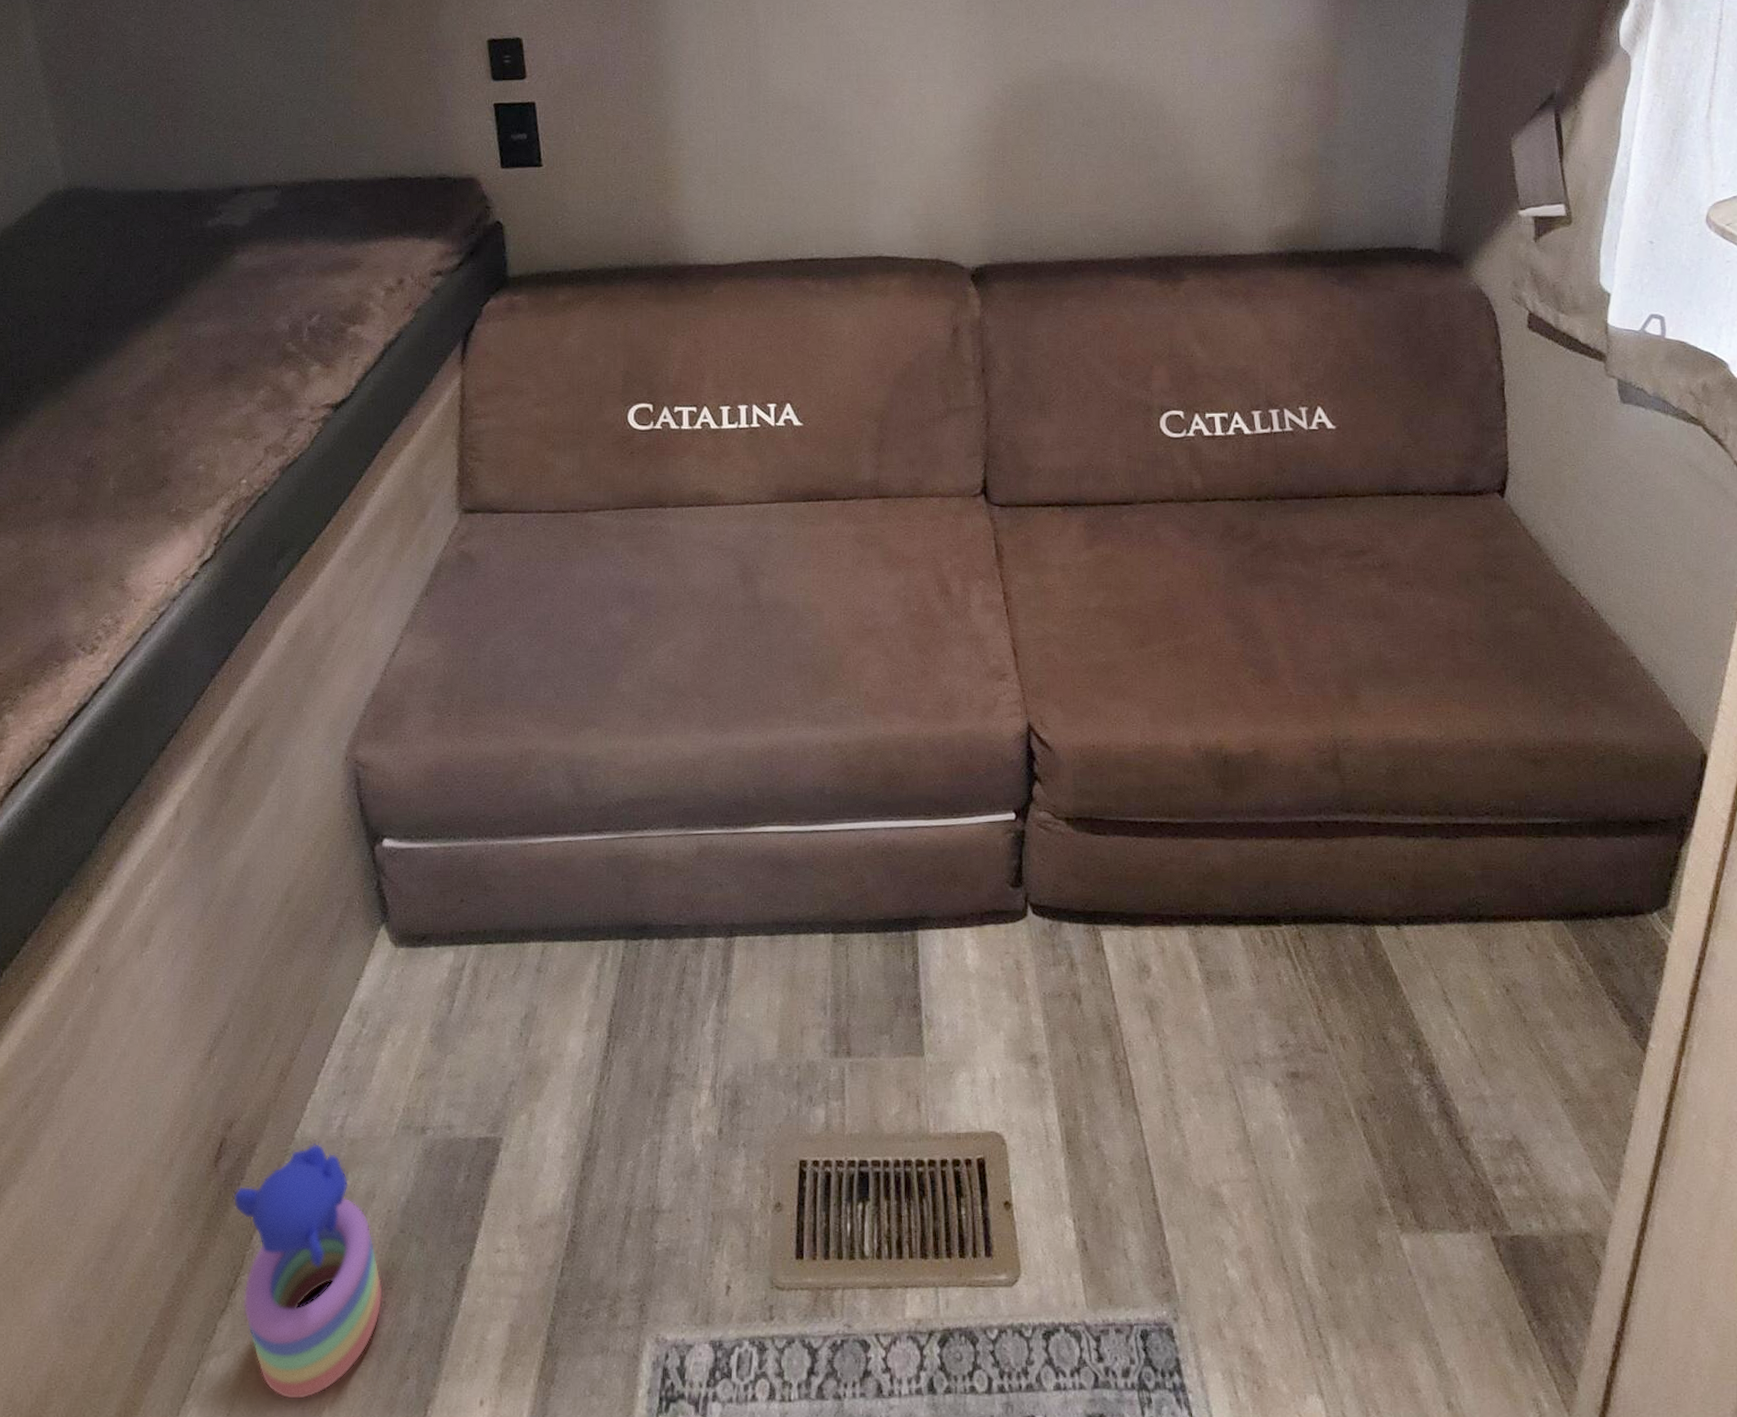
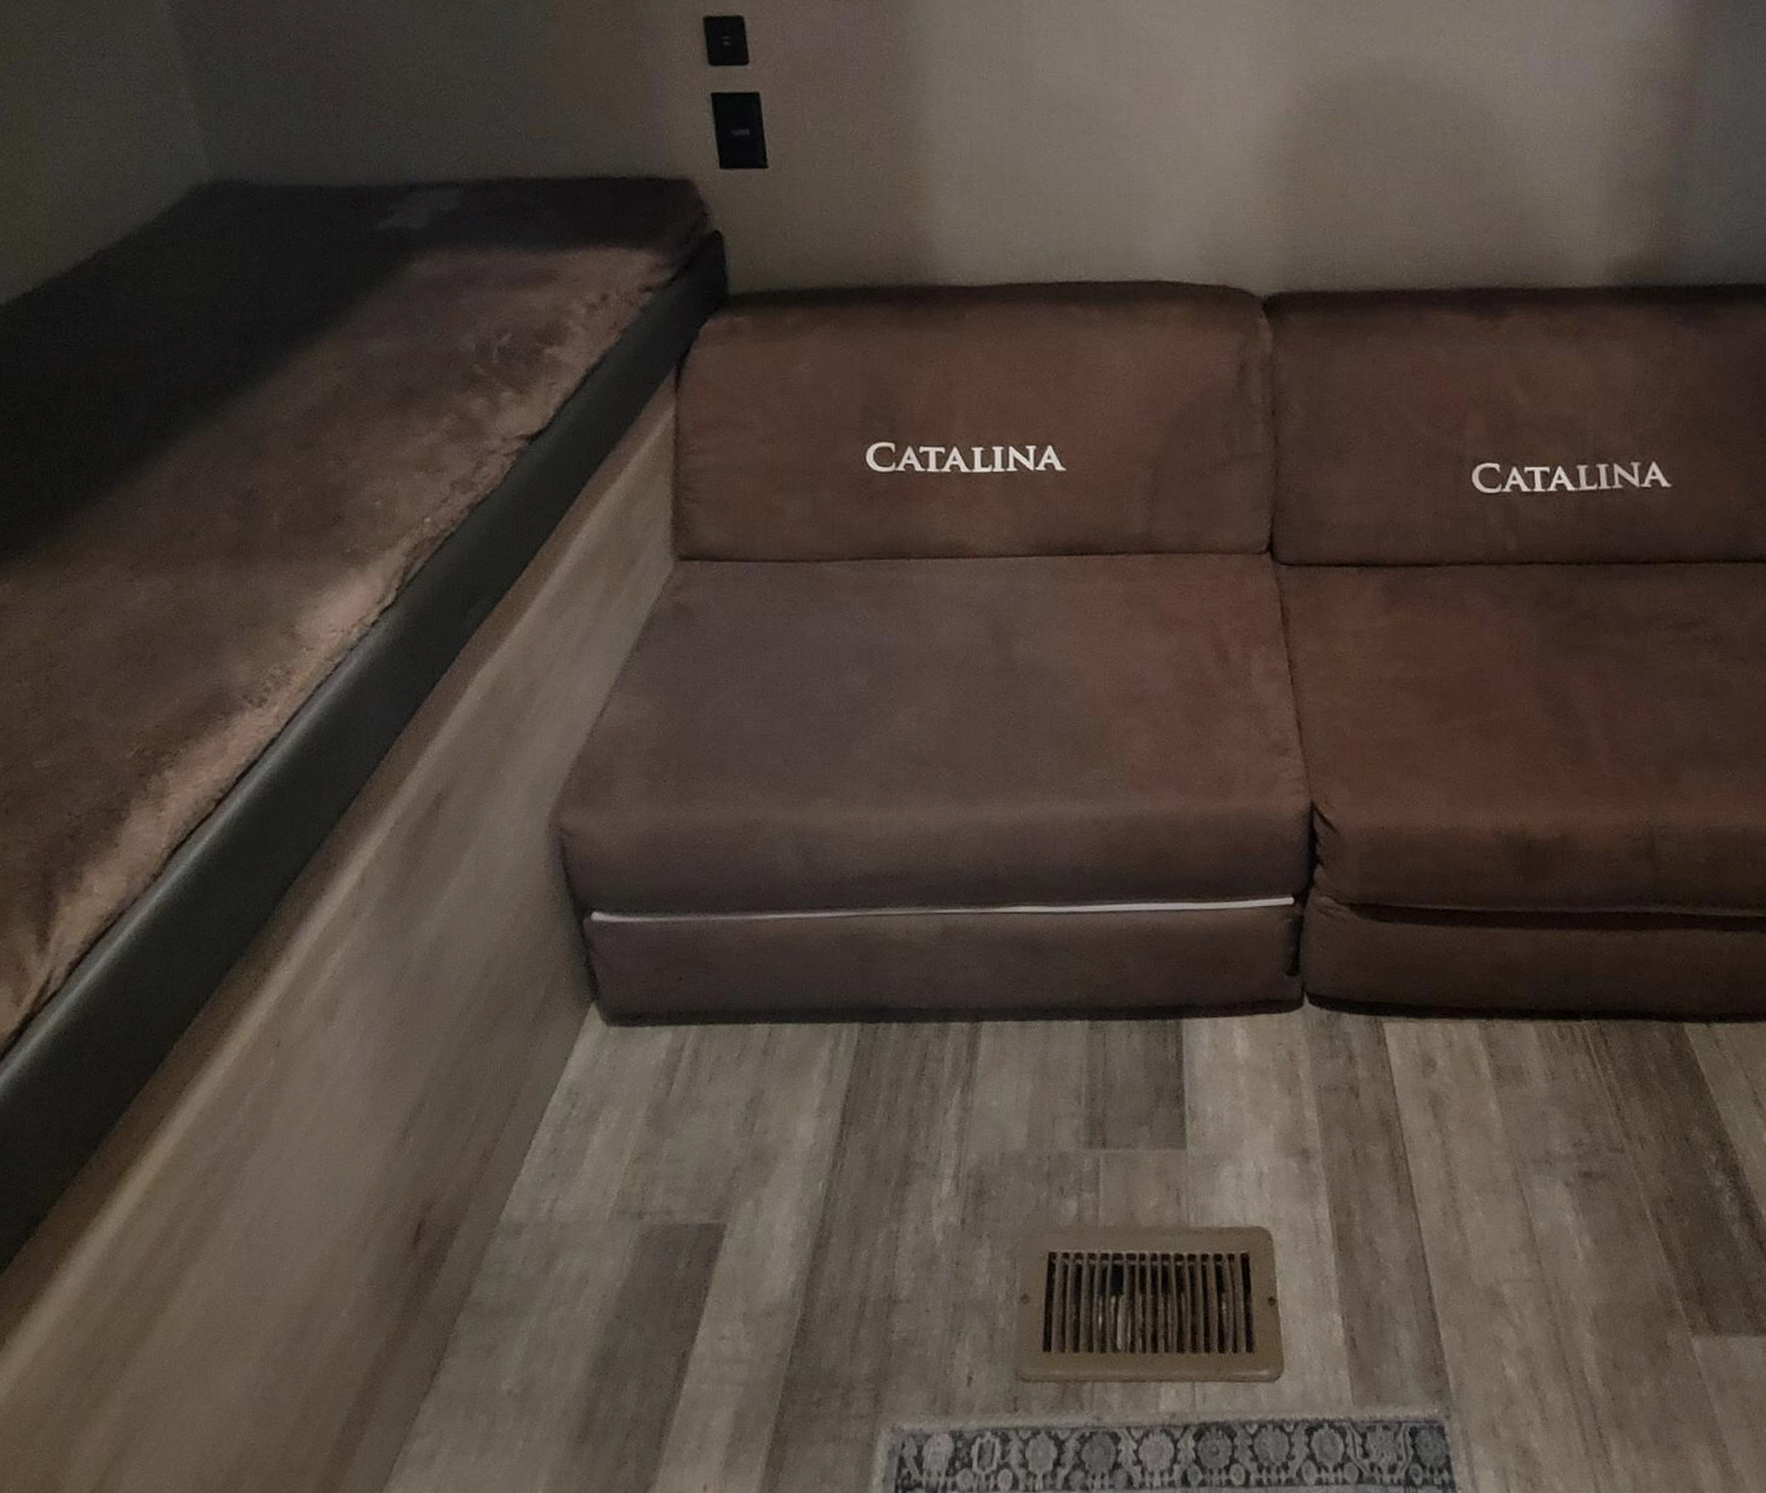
stacking toy: present [233,1144,383,1400] -> none [434,1227,598,1483]

